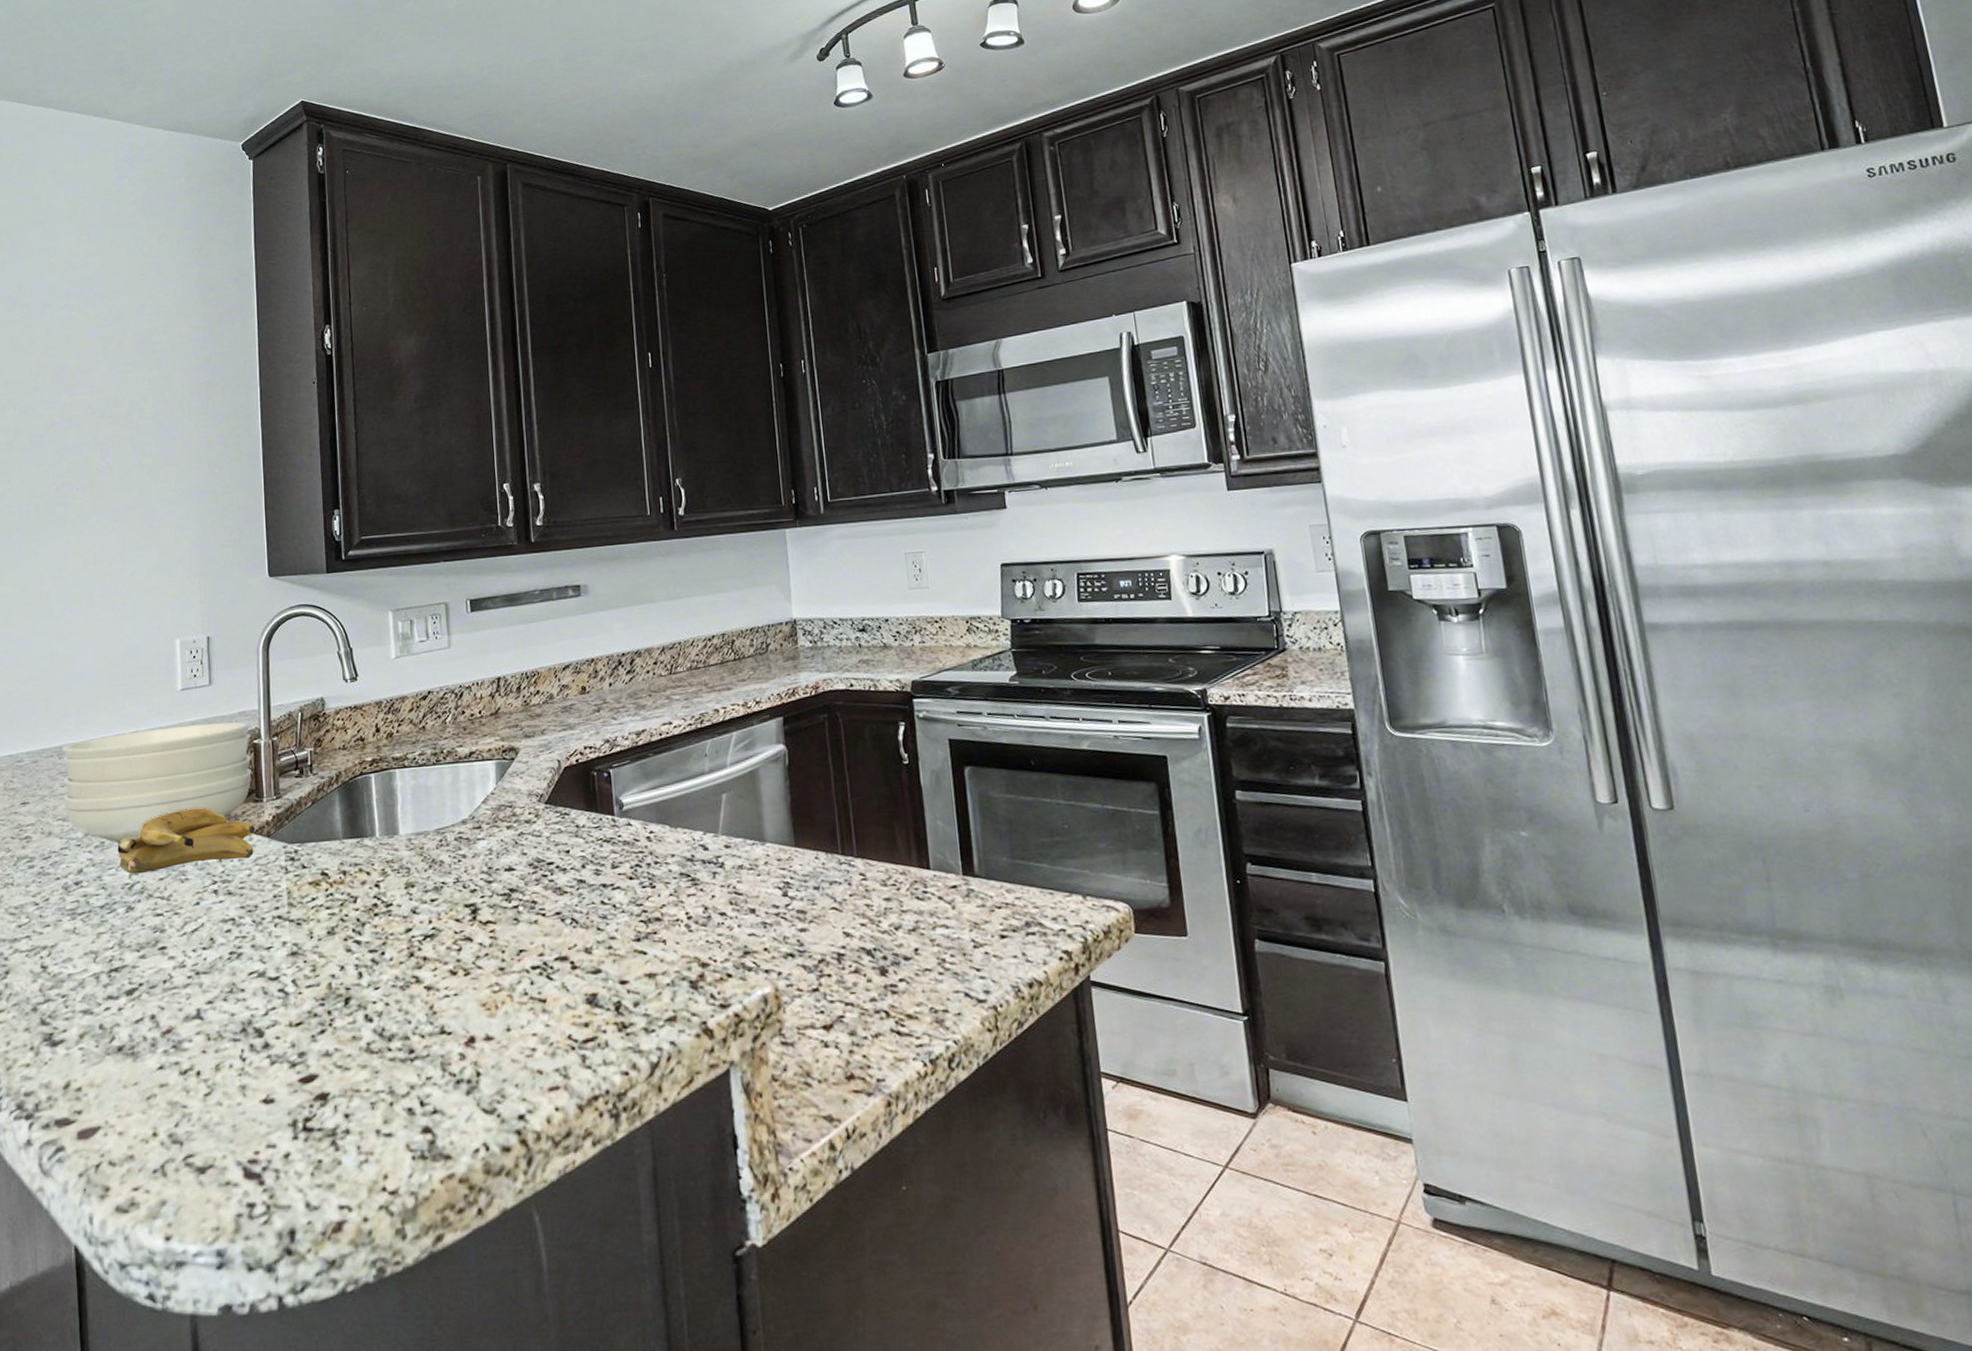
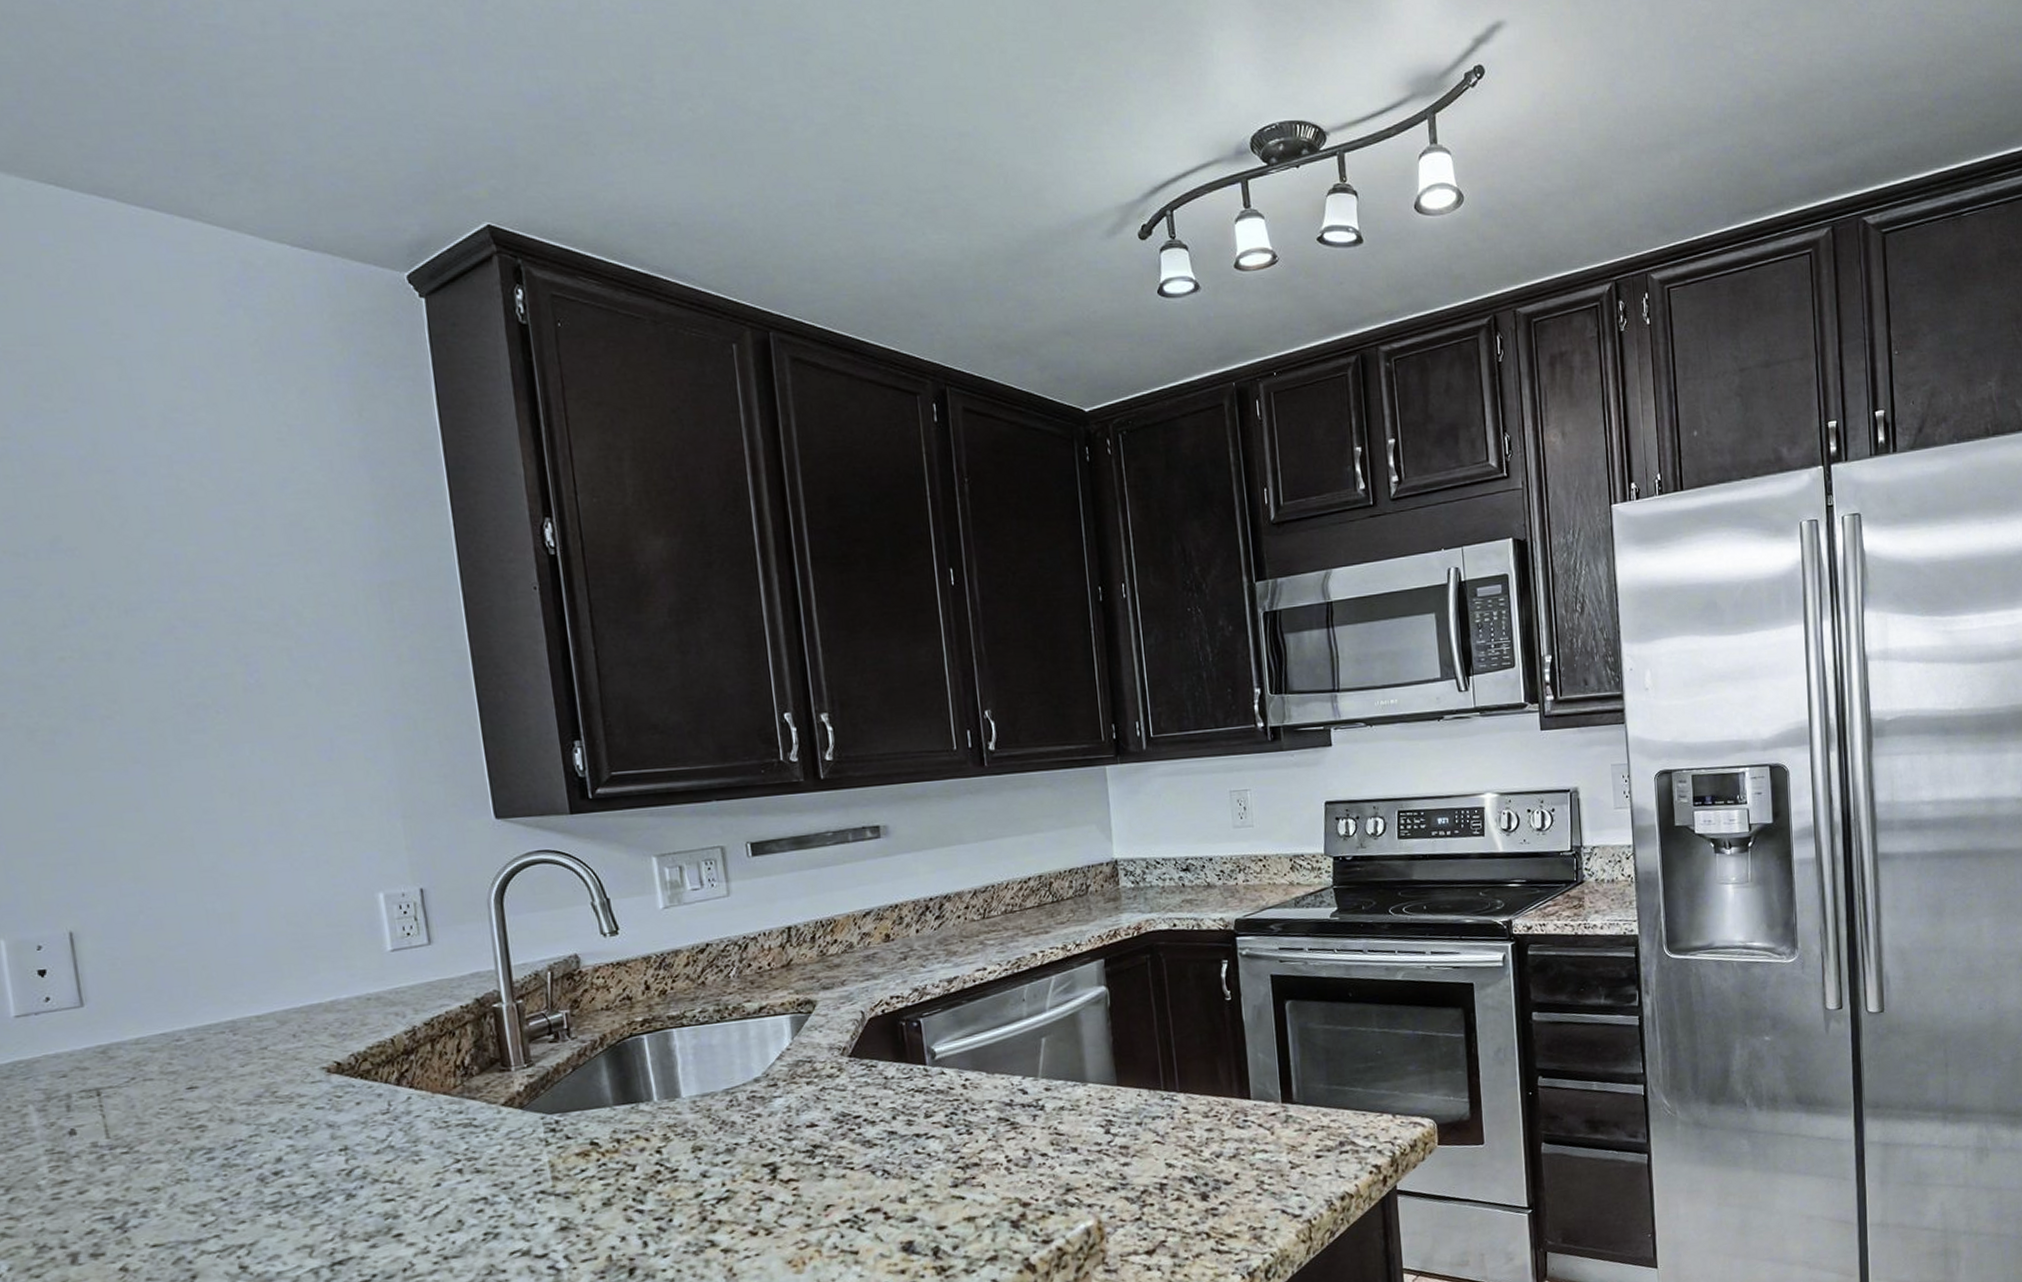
bowl: present [62,722,252,845] -> none [235,984,494,1127]
banana: present [117,807,255,875] -> none [325,1081,505,1159]

